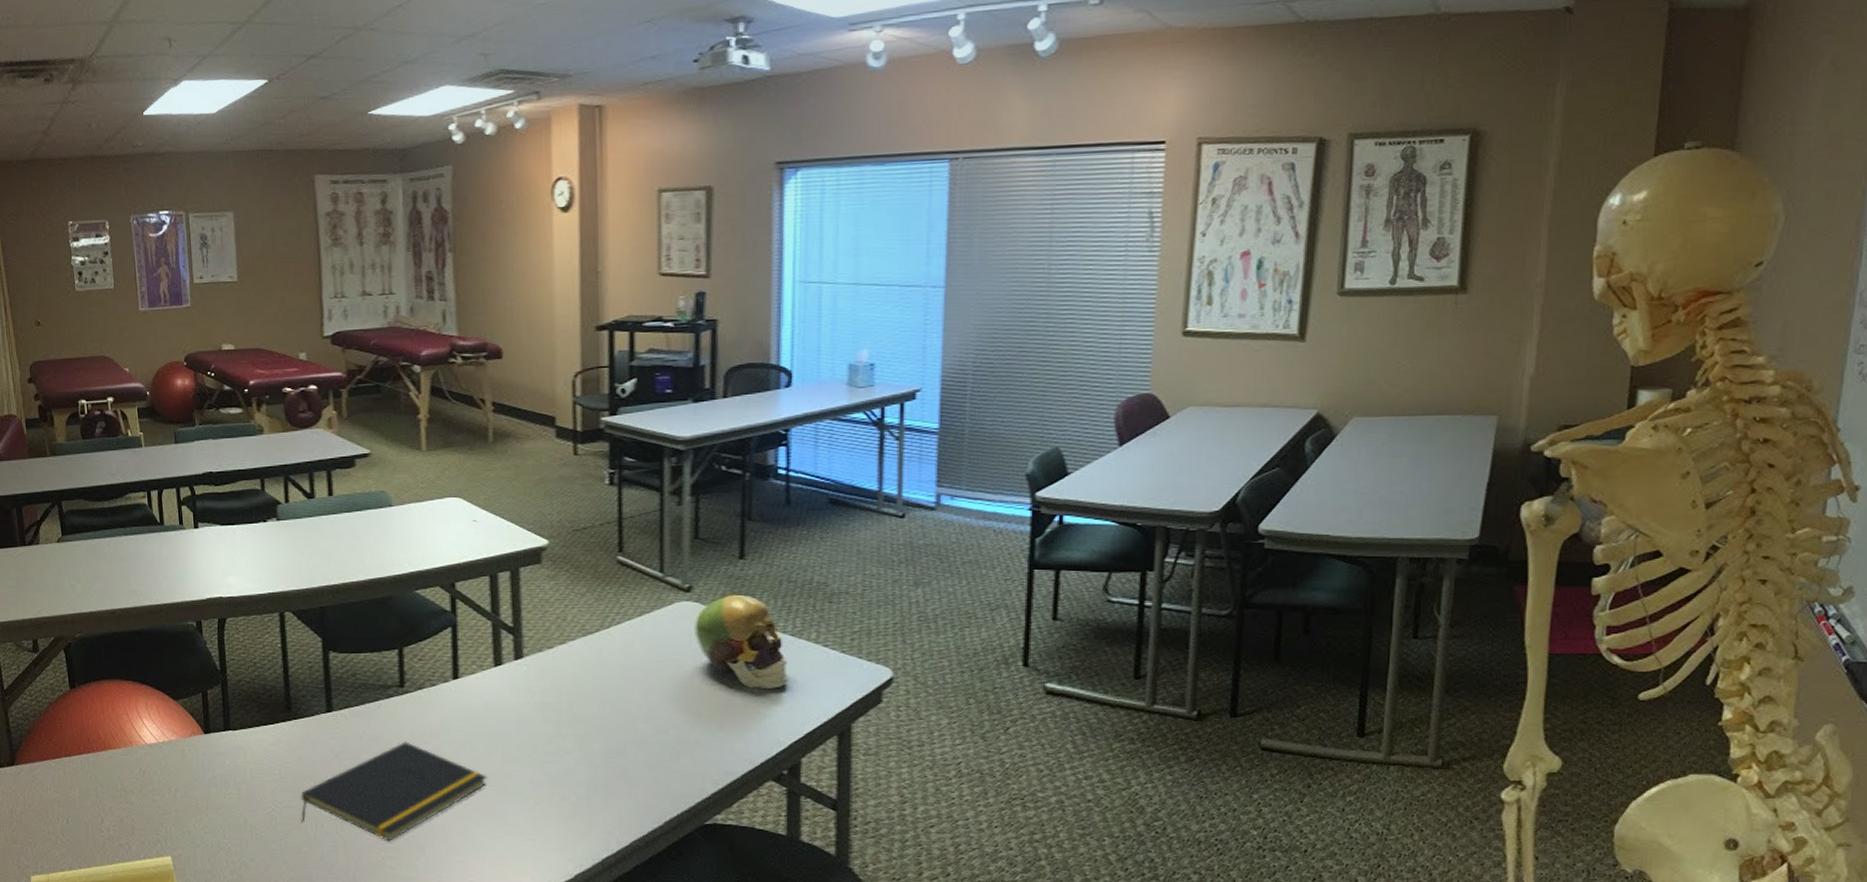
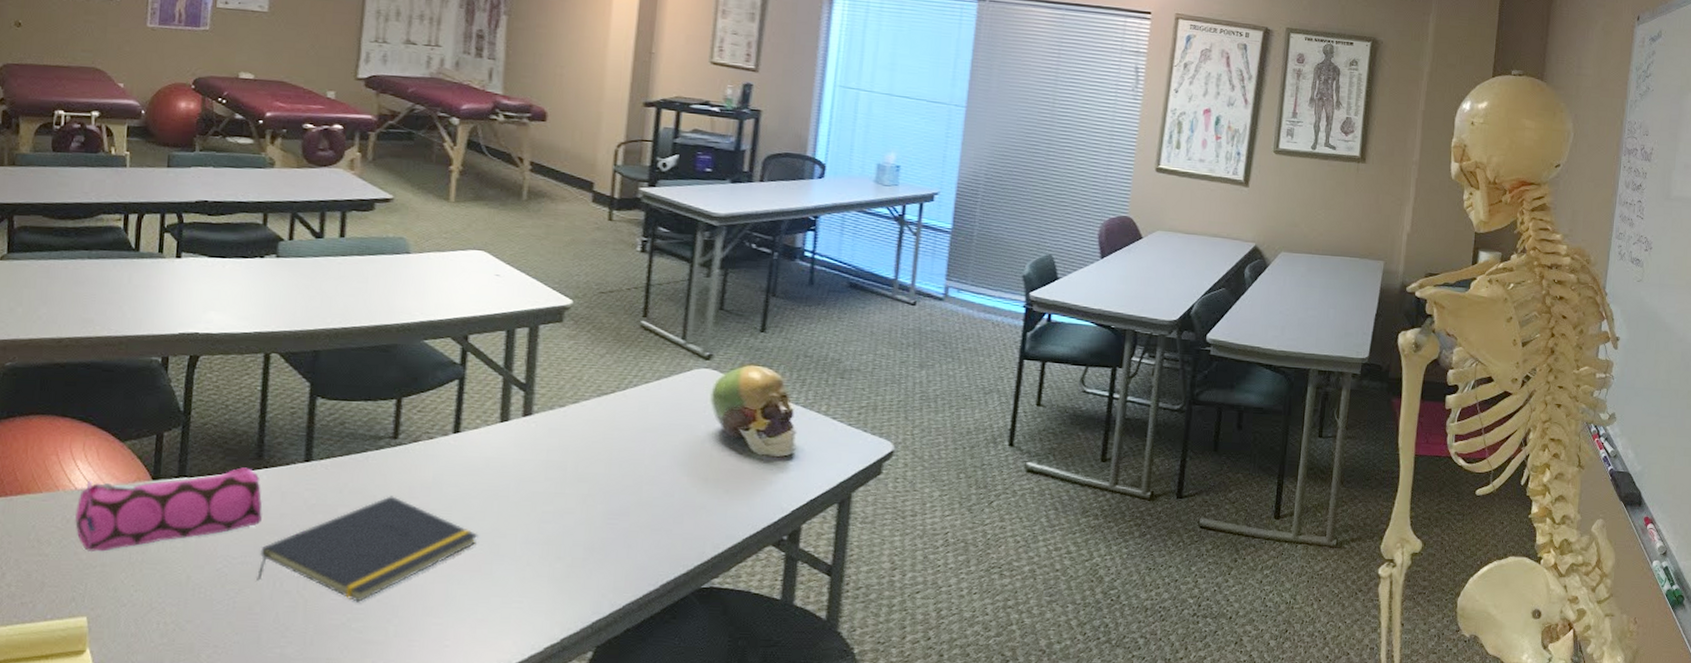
pencil case: none [149,719,298,799] -> present [75,467,263,552]

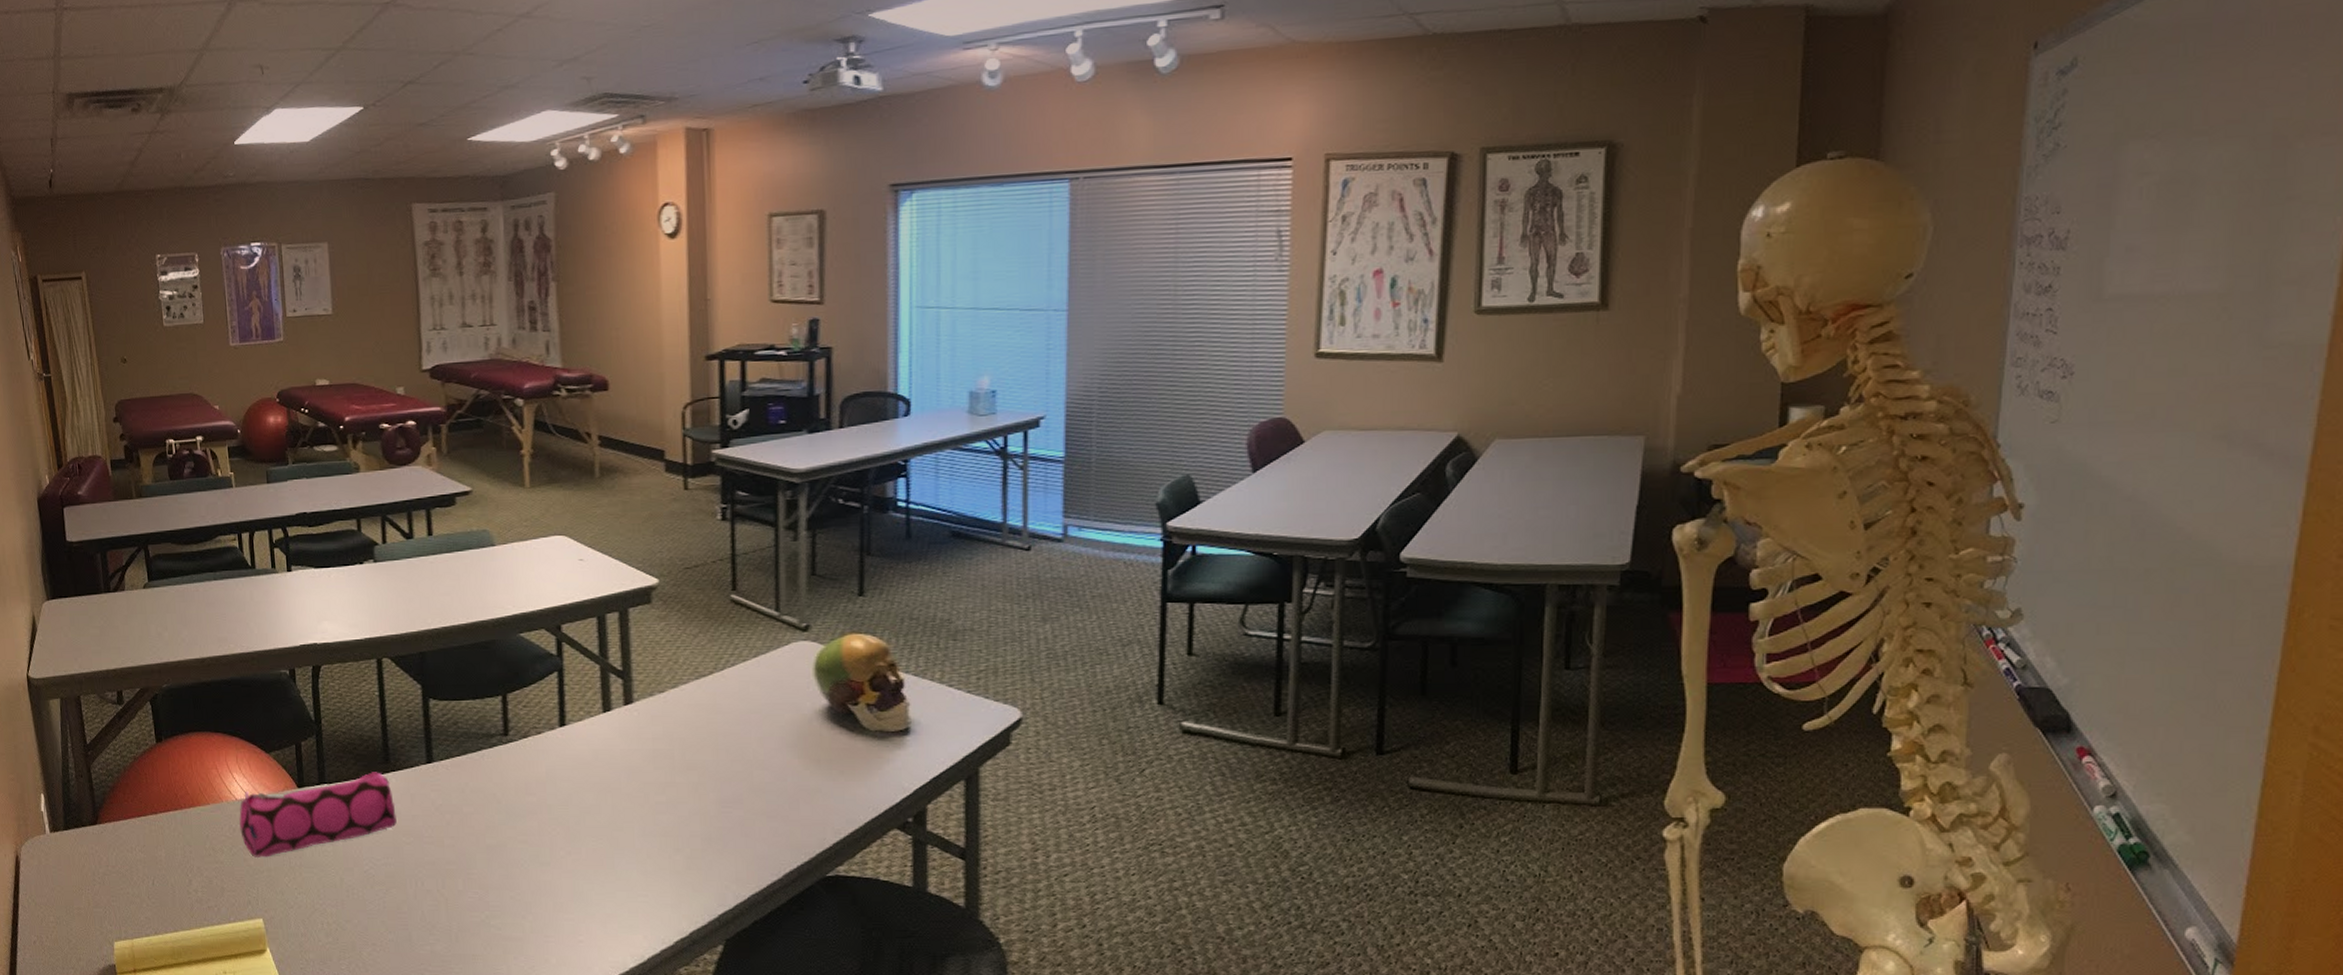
notepad: present [256,496,478,602] -> none [400,793,597,900]

